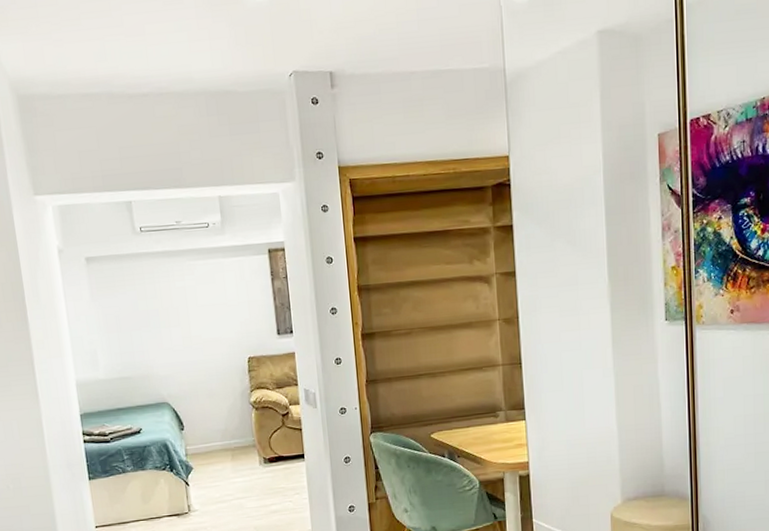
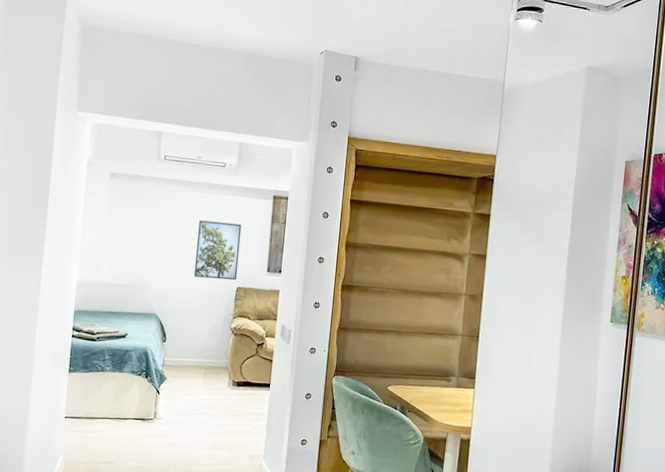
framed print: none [193,287,246,355] -> present [193,220,242,281]

